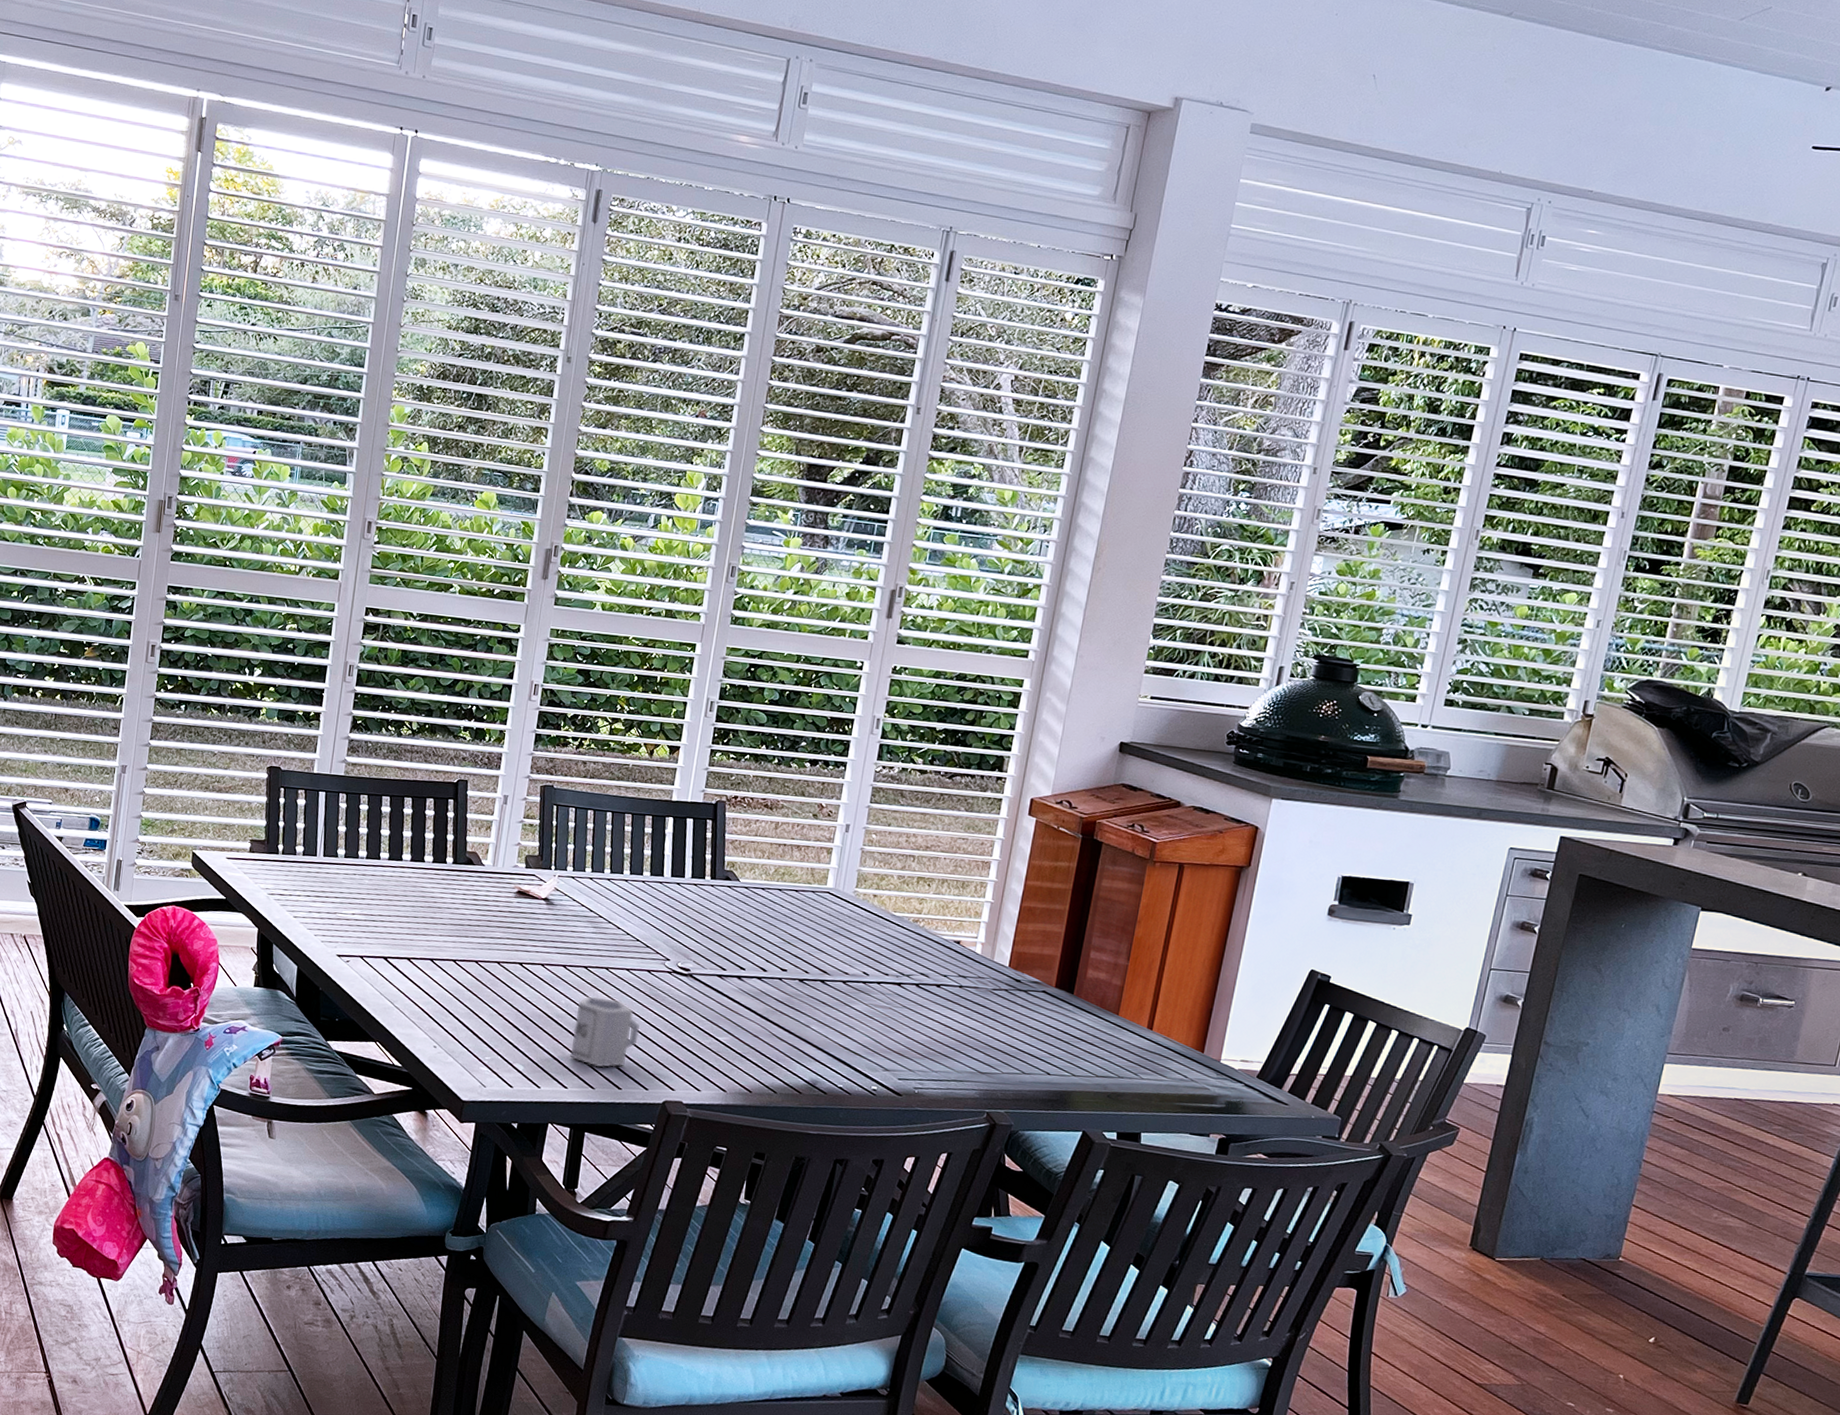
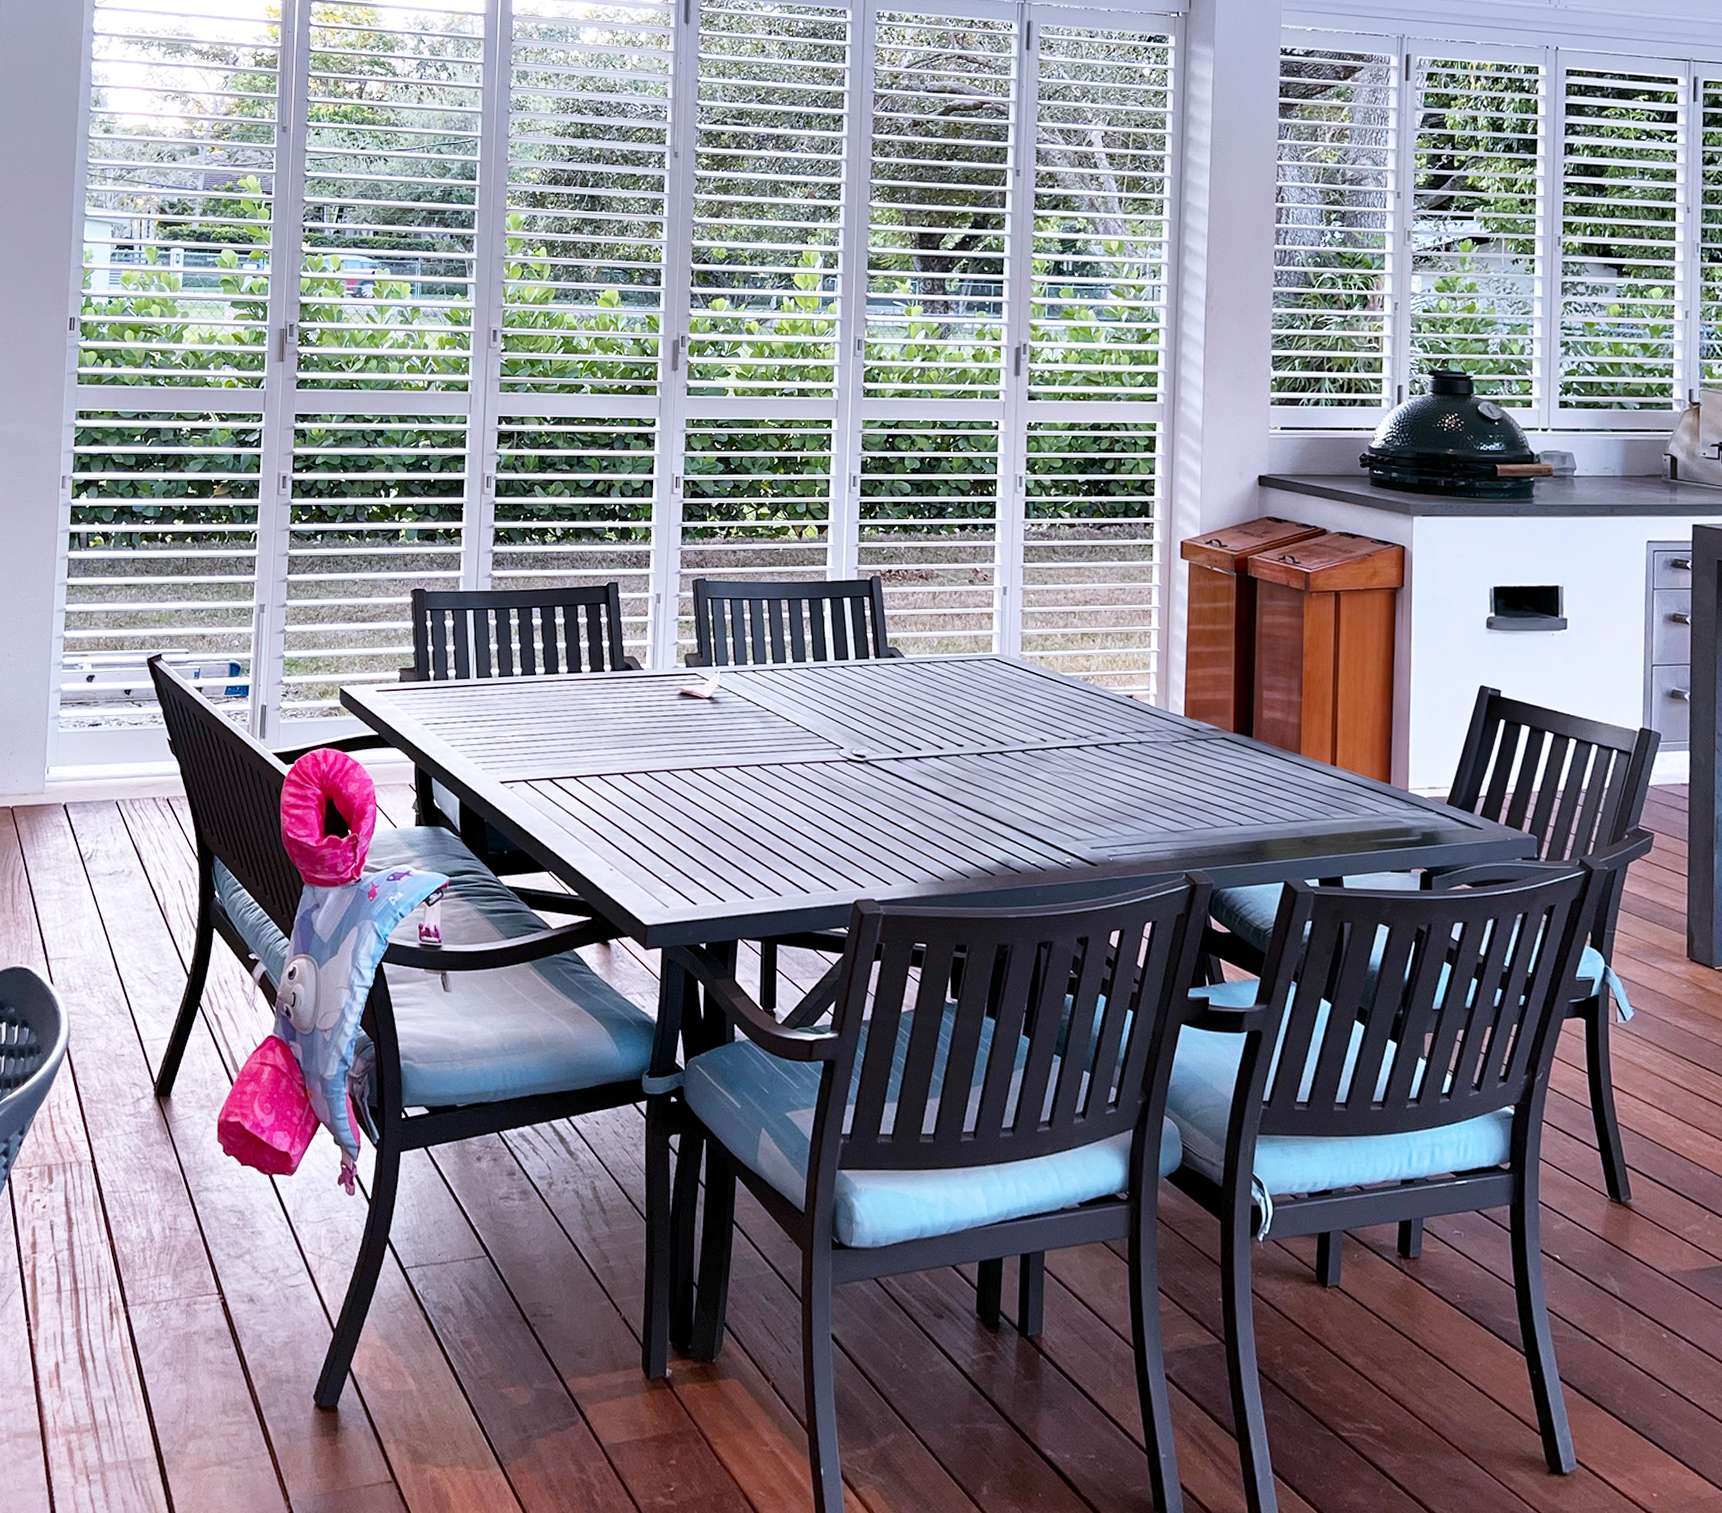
cup: present [570,995,640,1068] -> none [753,796,822,872]

